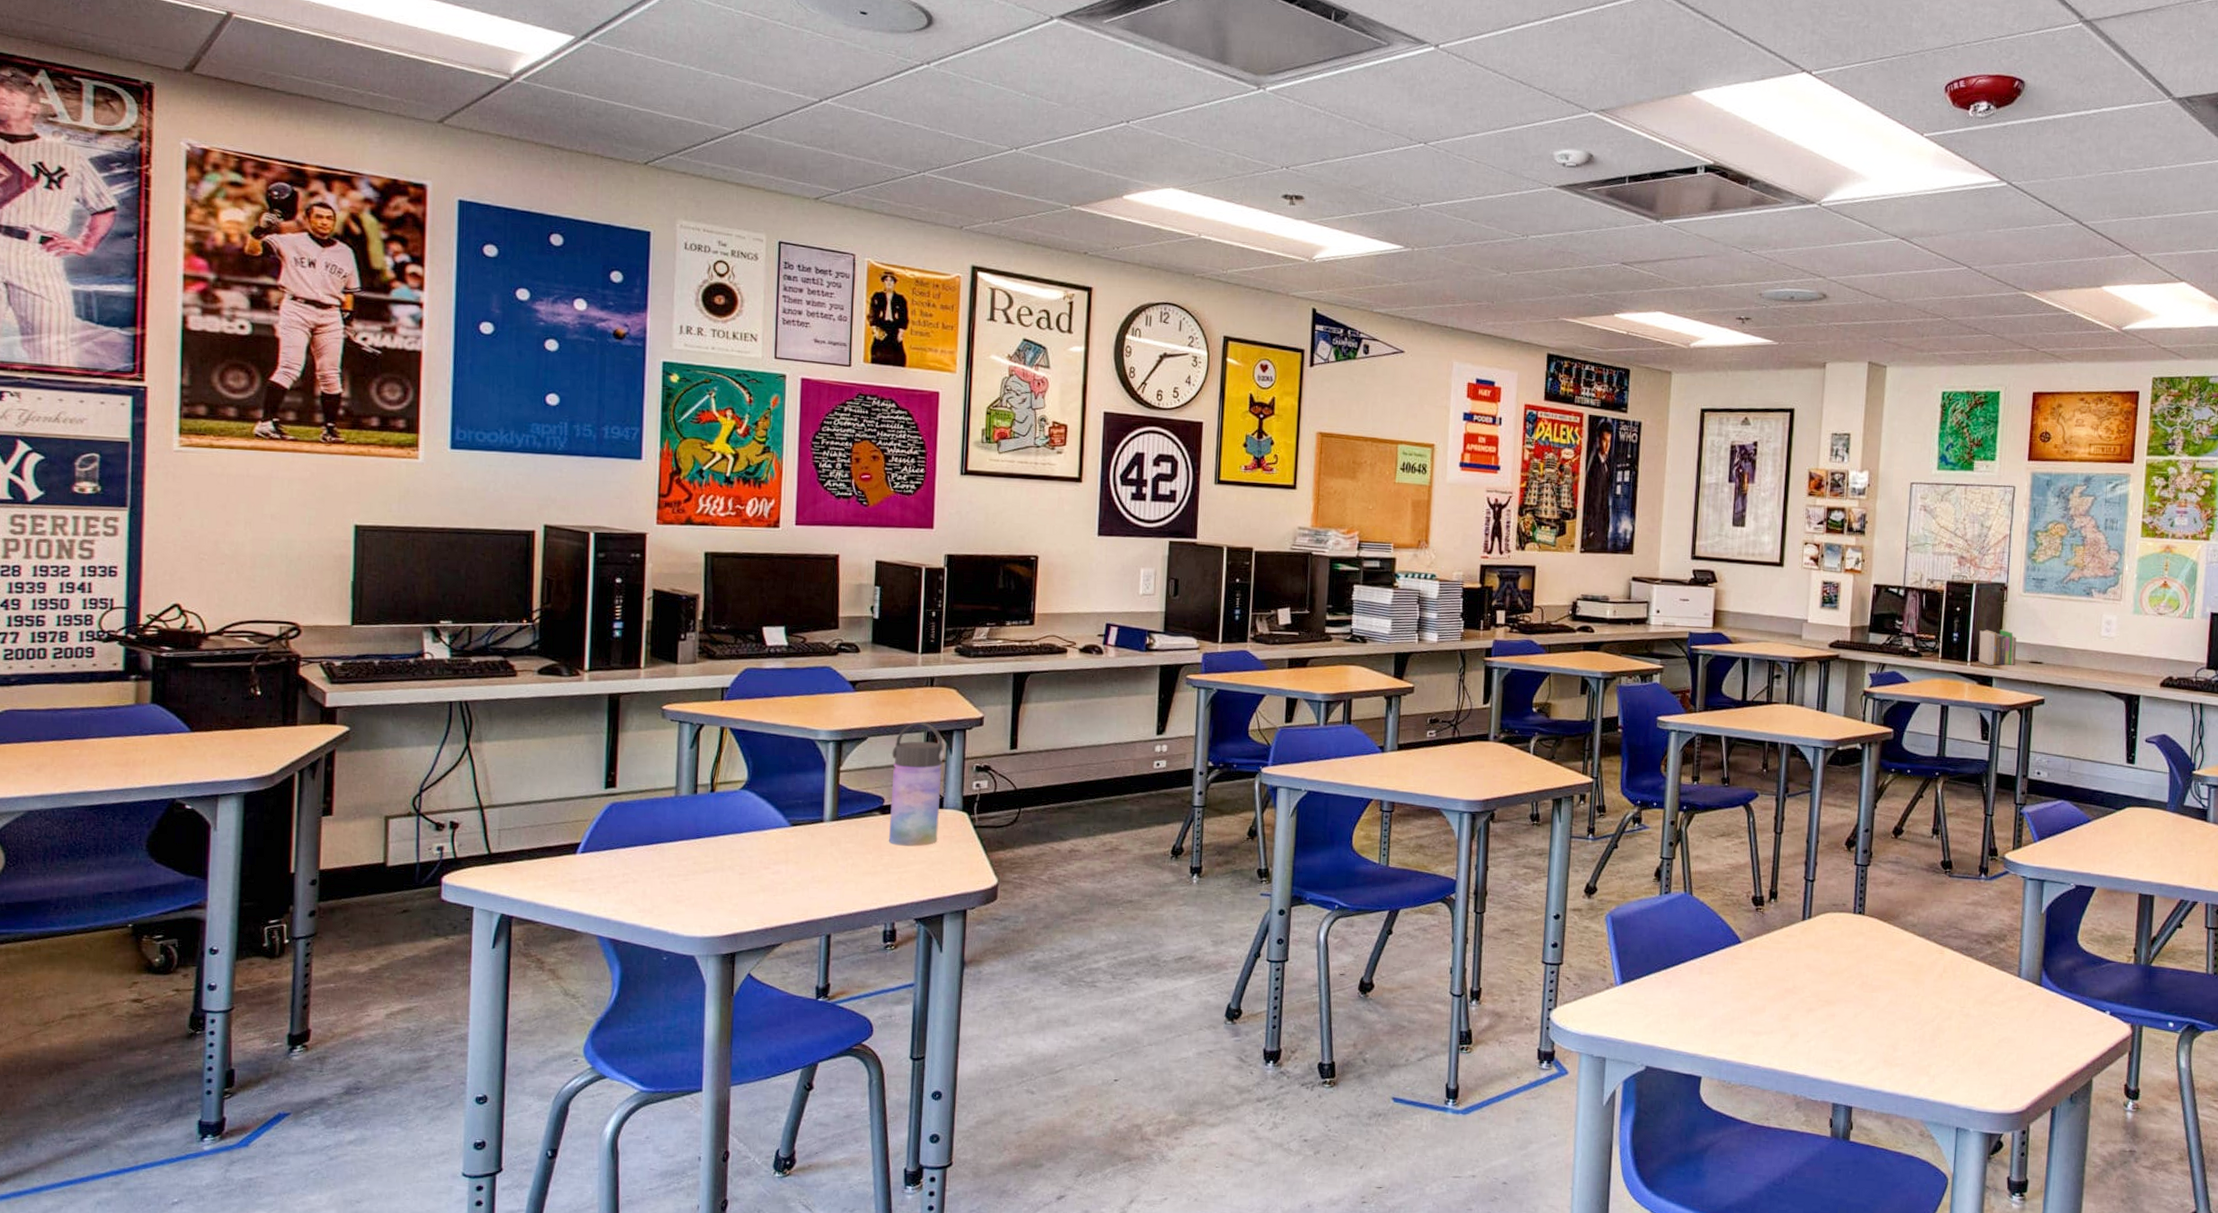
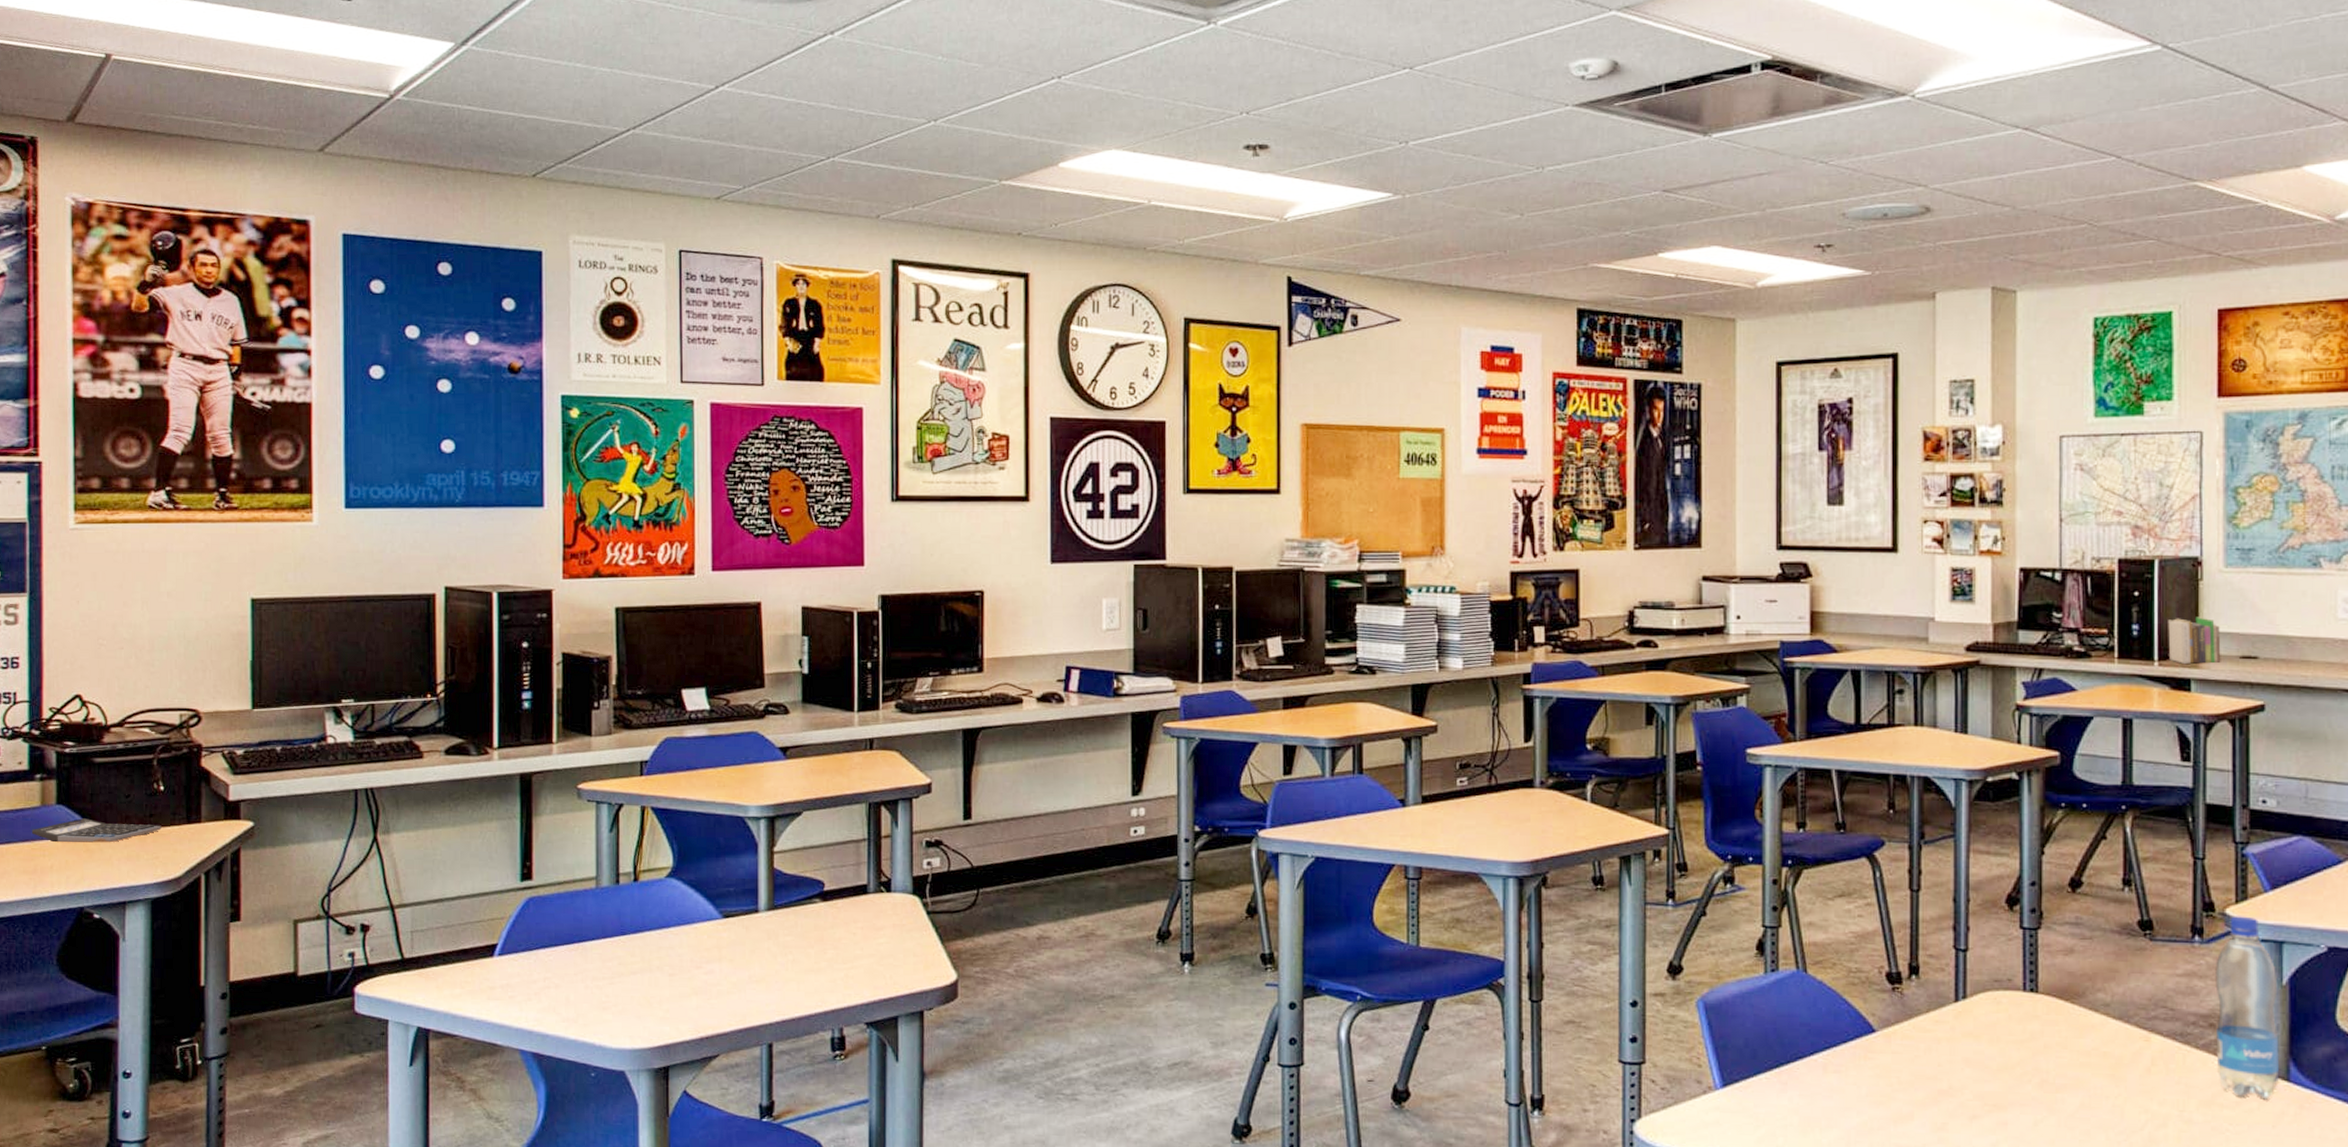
calculator: none [125,717,257,741] -> present [32,818,162,843]
water bottle: present [889,722,945,847] -> none [830,792,890,938]
bottle: none [1990,859,2038,1000] -> present [2215,916,2279,1100]

